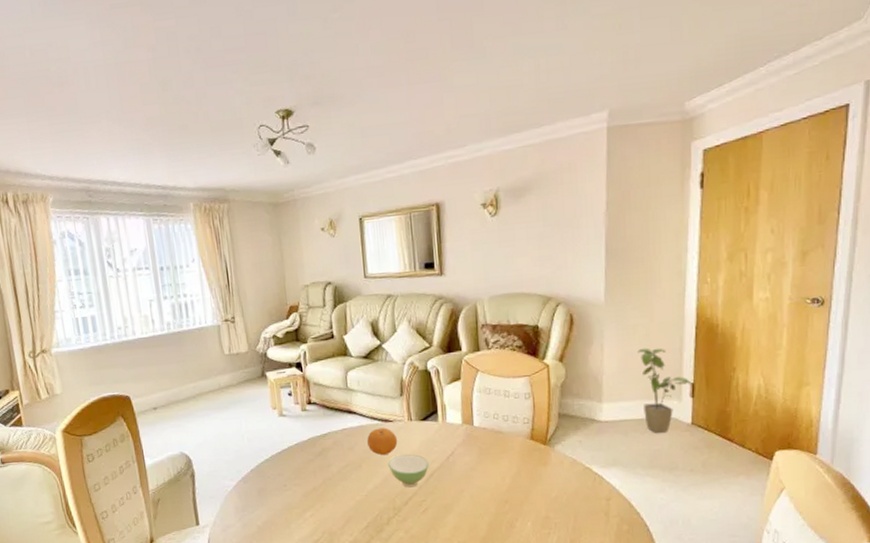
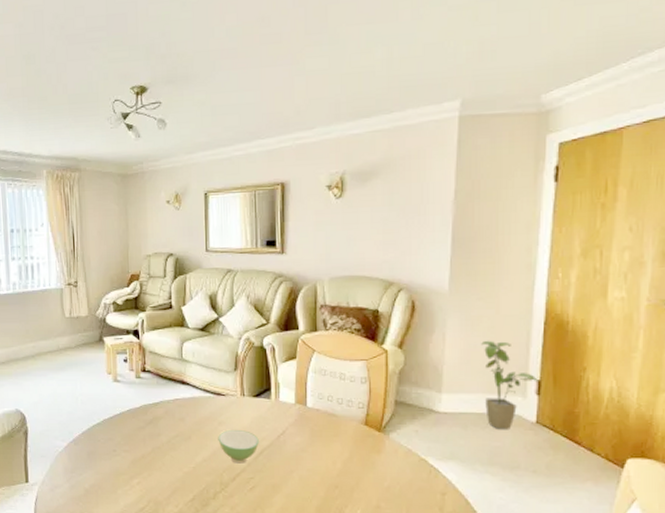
fruit: present [367,427,398,456] -> none [199,401,229,429]

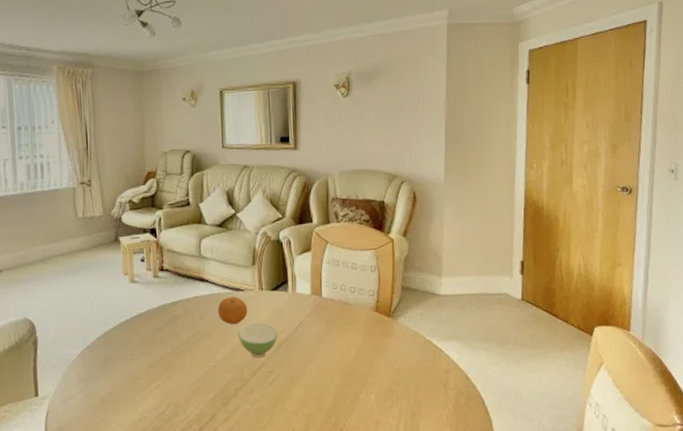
fruit: none [199,401,229,429] -> present [218,296,248,325]
house plant: present [481,340,538,429] -> none [473,226,522,308]

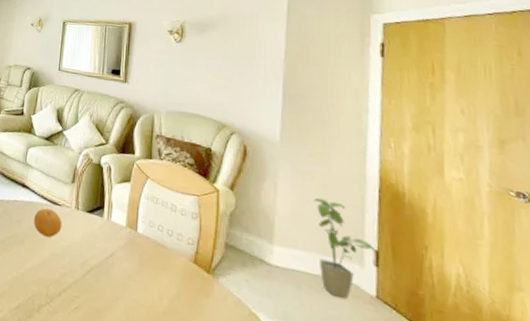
bowl: present [237,323,278,358] -> none [49,241,88,279]
house plant: none [473,226,522,308] -> present [314,197,376,299]

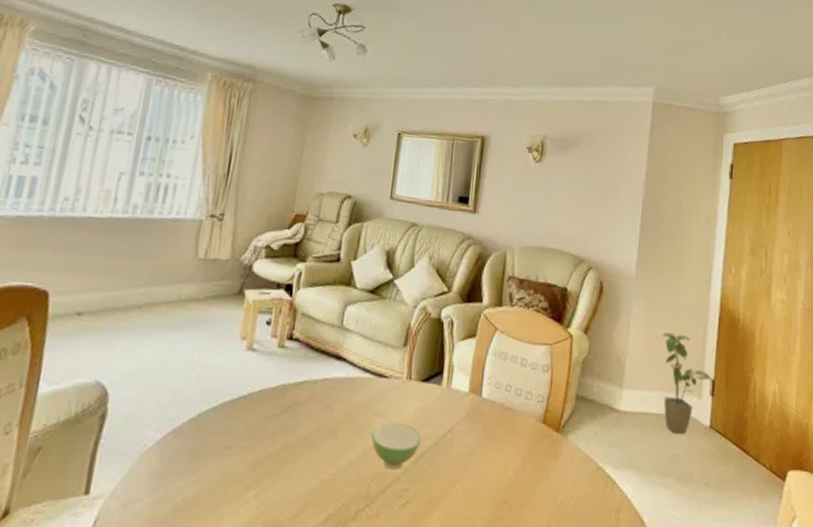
fruit: present [34,208,62,238] -> none [351,383,390,422]
bowl: none [49,241,88,279] -> present [371,422,421,470]

